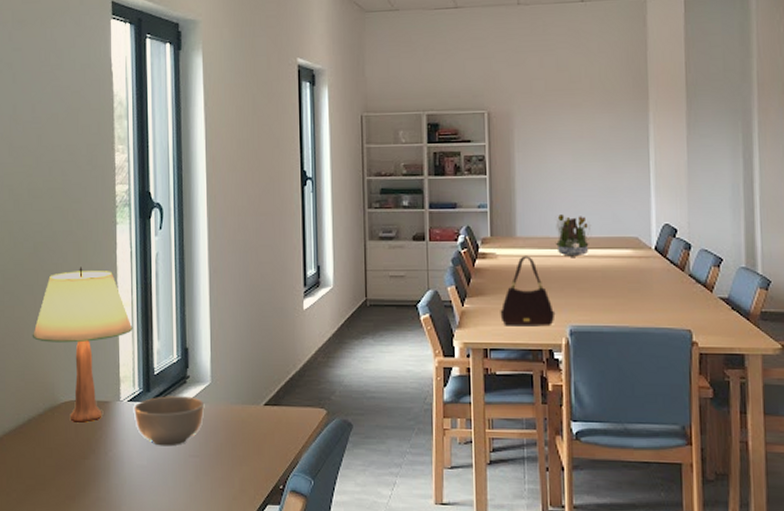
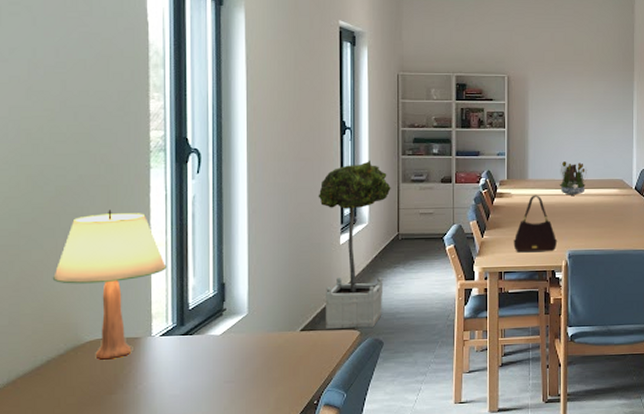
bowl: present [134,396,204,447] -> none [167,327,240,375]
potted tree: none [279,214,357,406] -> present [318,160,391,329]

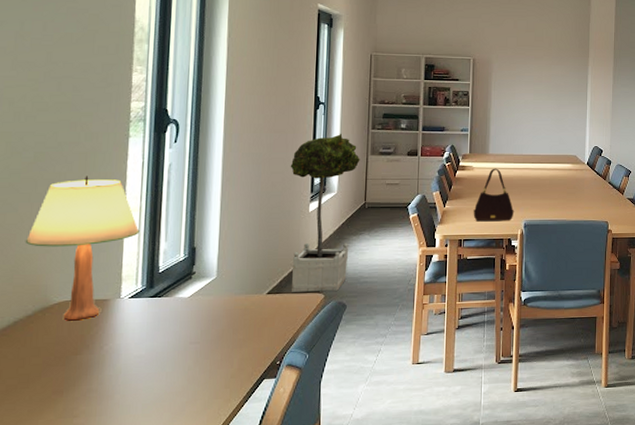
flower arrangement: present [559,161,588,195] -> none [517,138,544,169]

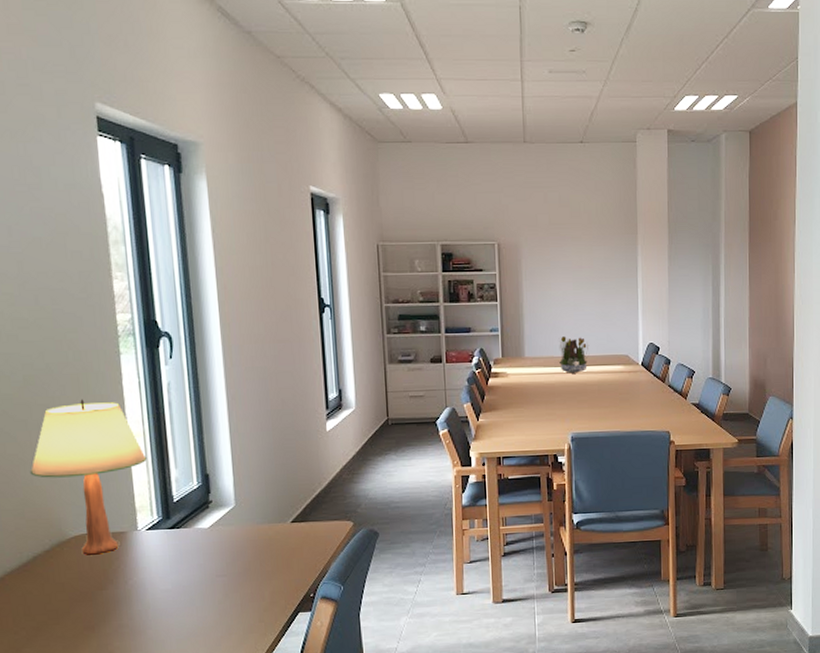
potted tree: present [290,133,360,292] -> none [299,340,377,520]
handbag: present [473,168,515,222] -> none [511,373,559,436]
flower arrangement: none [517,138,544,169] -> present [558,336,590,374]

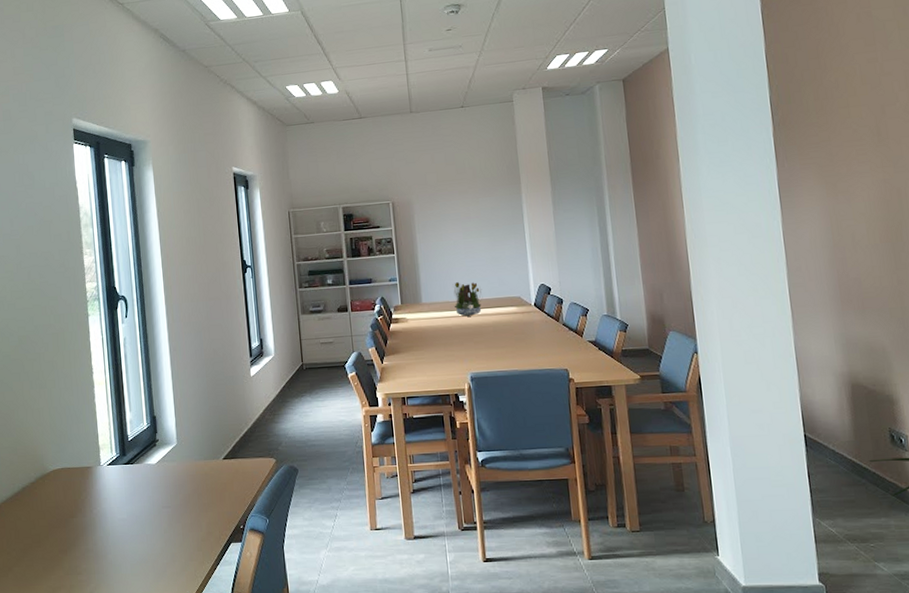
table lamp: present [29,399,147,555] -> none [21,354,108,487]

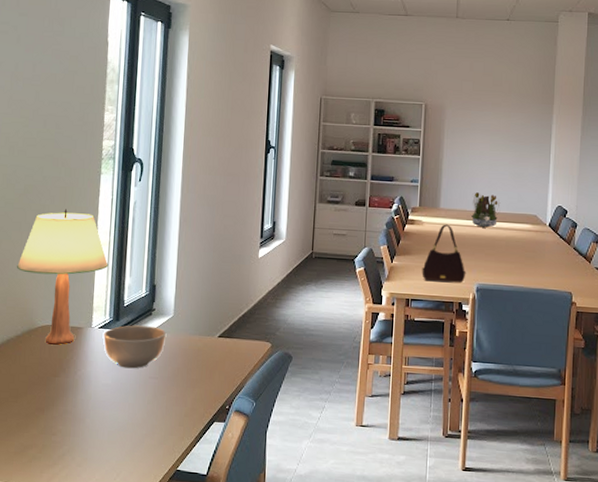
table lamp: none [21,354,108,487] -> present [16,209,109,345]
bowl: none [113,457,172,501] -> present [103,325,166,369]
handbag: none [413,318,458,377] -> present [422,224,466,284]

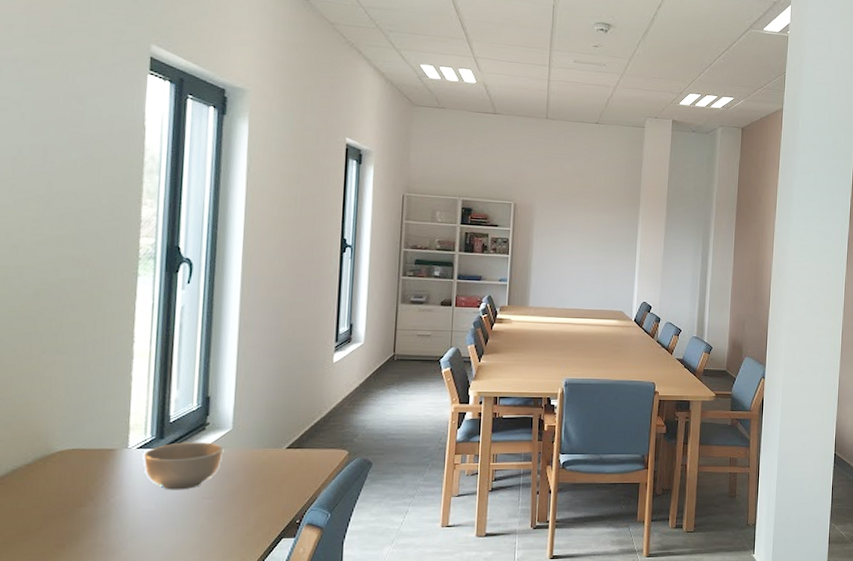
table lamp: present [16,209,109,345] -> none [24,316,149,471]
handbag: present [422,224,466,284] -> none [510,322,555,379]
flower arrangement: present [470,192,501,228] -> none [559,290,589,324]

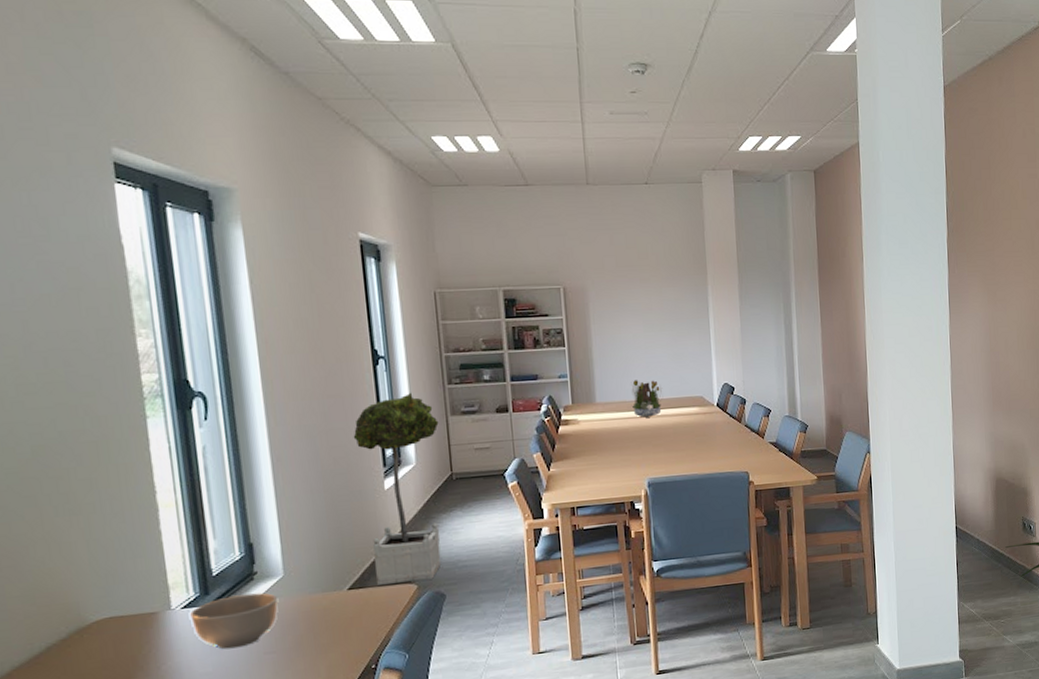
potted tree: none [312,279,389,447] -> present [353,392,442,585]
flower arrangement: none [559,290,589,324] -> present [631,380,664,418]

